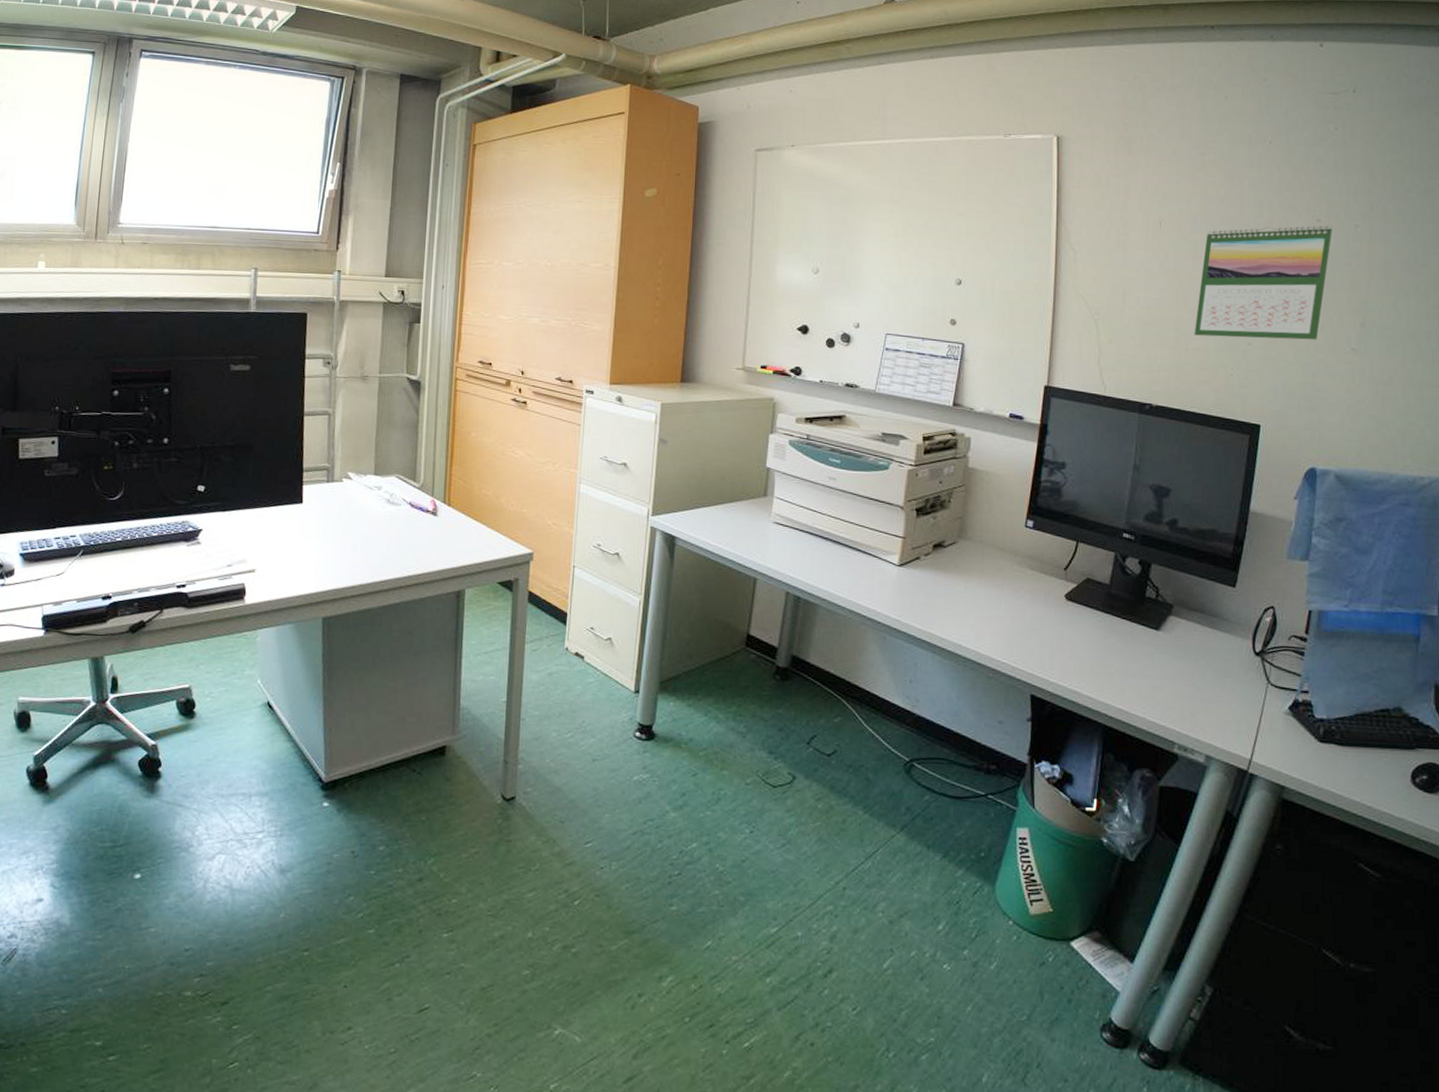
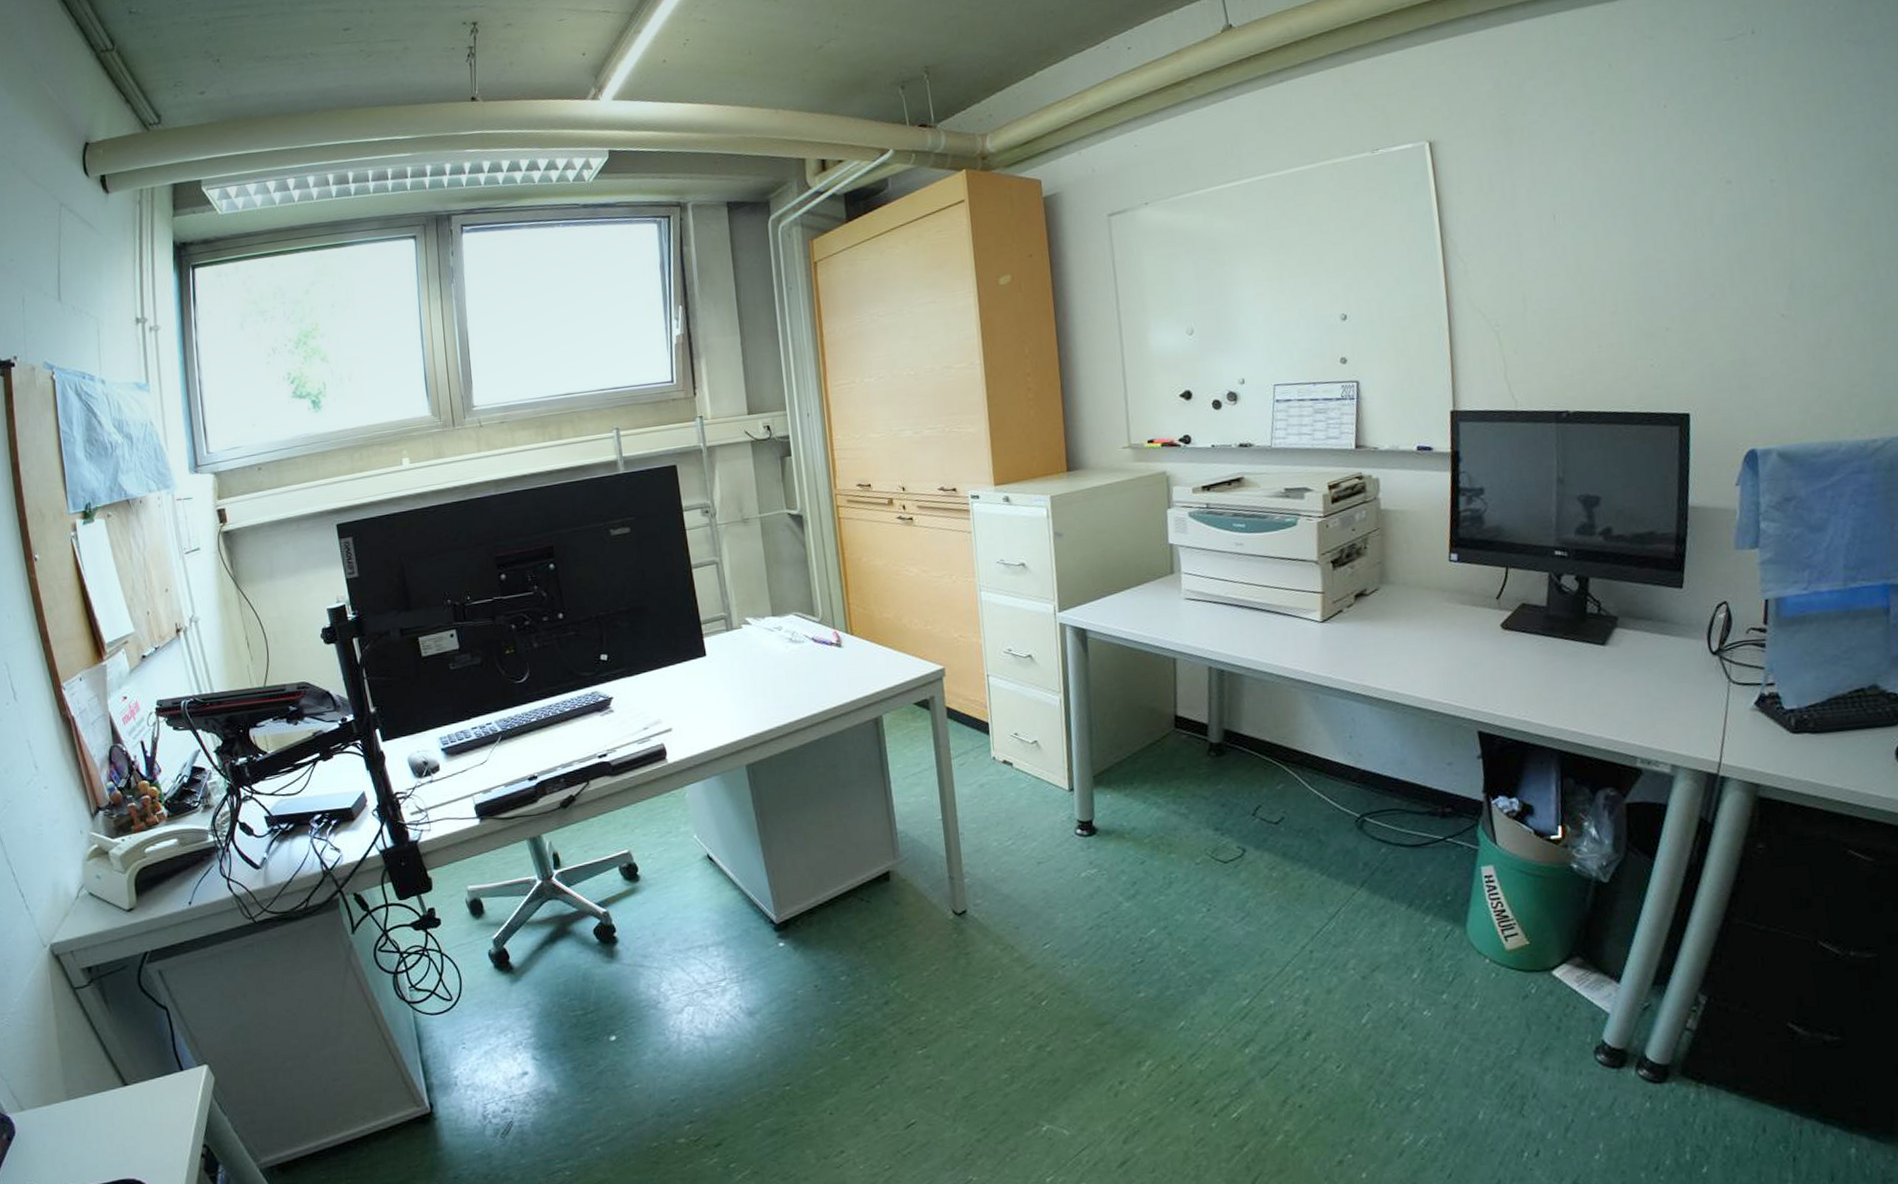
calendar: present [1194,225,1333,340] -> none [1605,185,1746,330]

